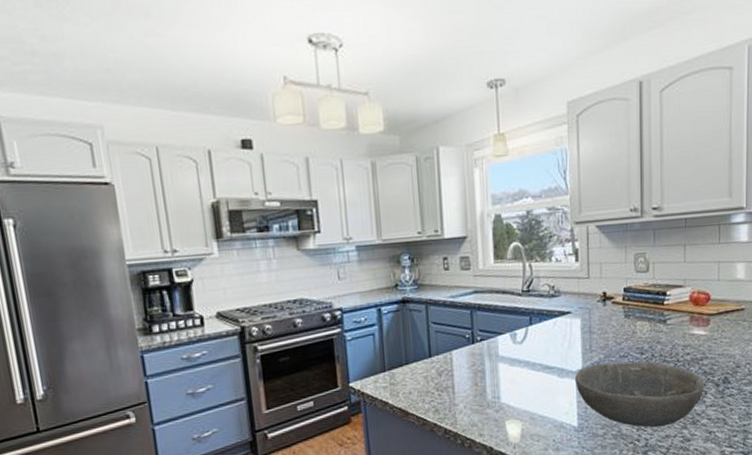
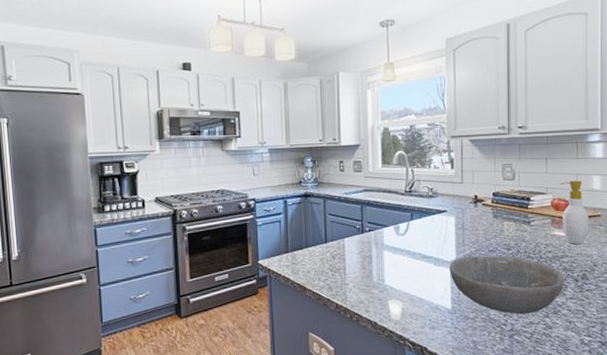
soap bottle: none [700,269,732,345] -> present [560,180,589,245]

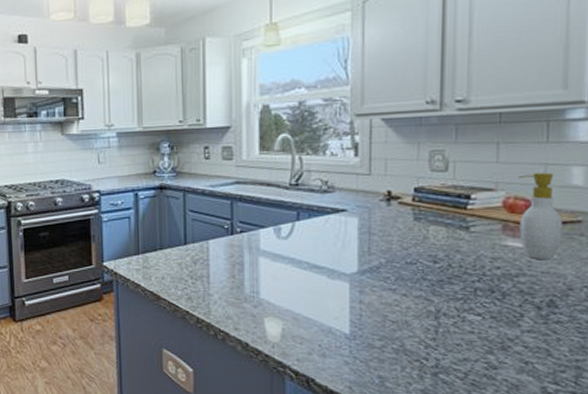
bowl: present [450,255,565,315] -> none [349,268,520,348]

